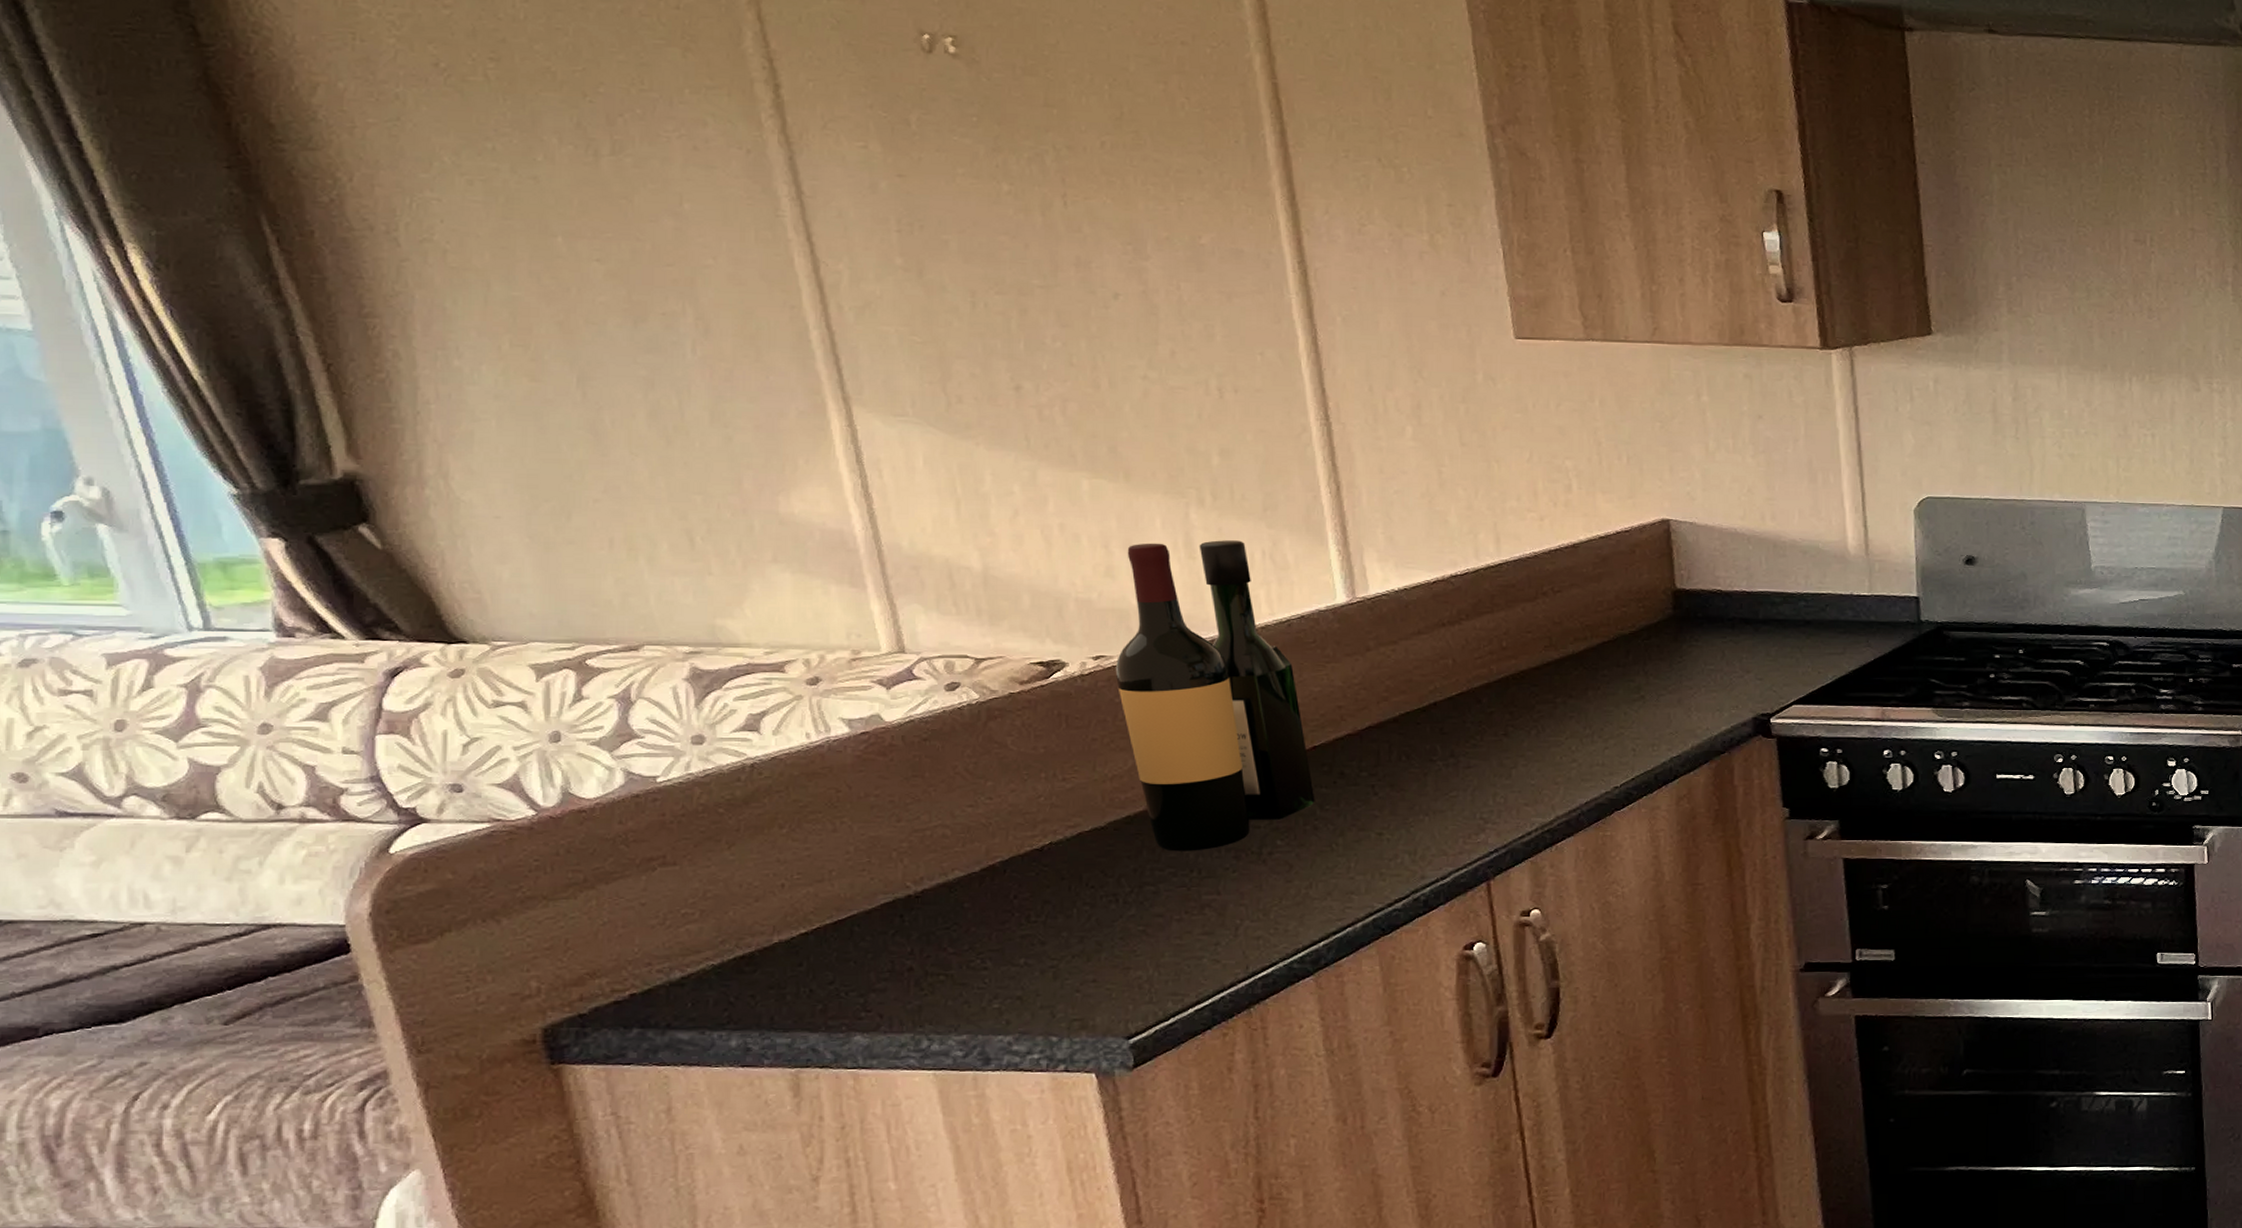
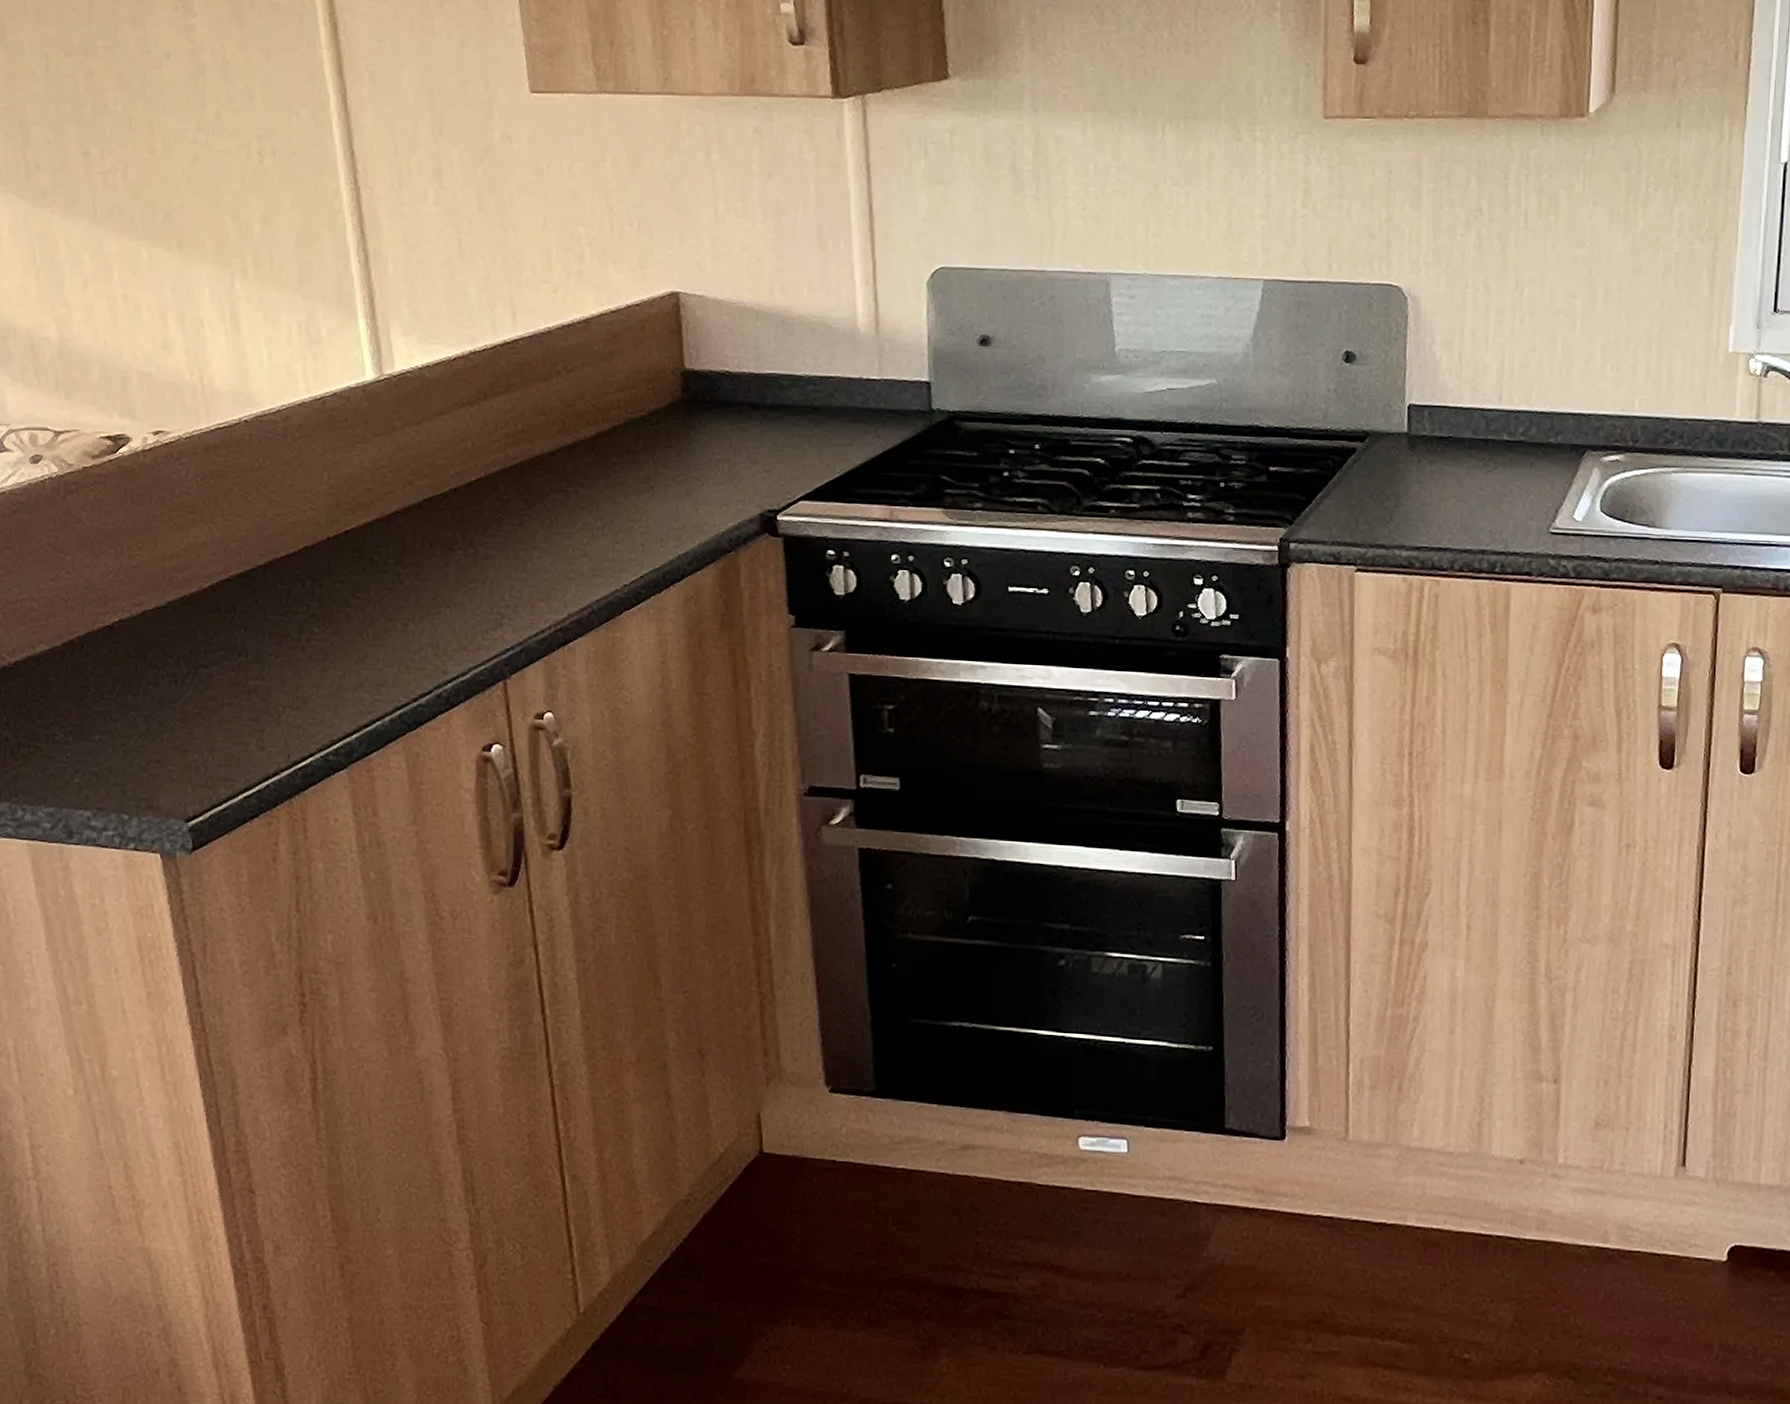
wine bottle: present [1115,543,1250,852] -> none [172,314,290,635]
bottle: present [1199,540,1315,820] -> none [243,312,348,606]

